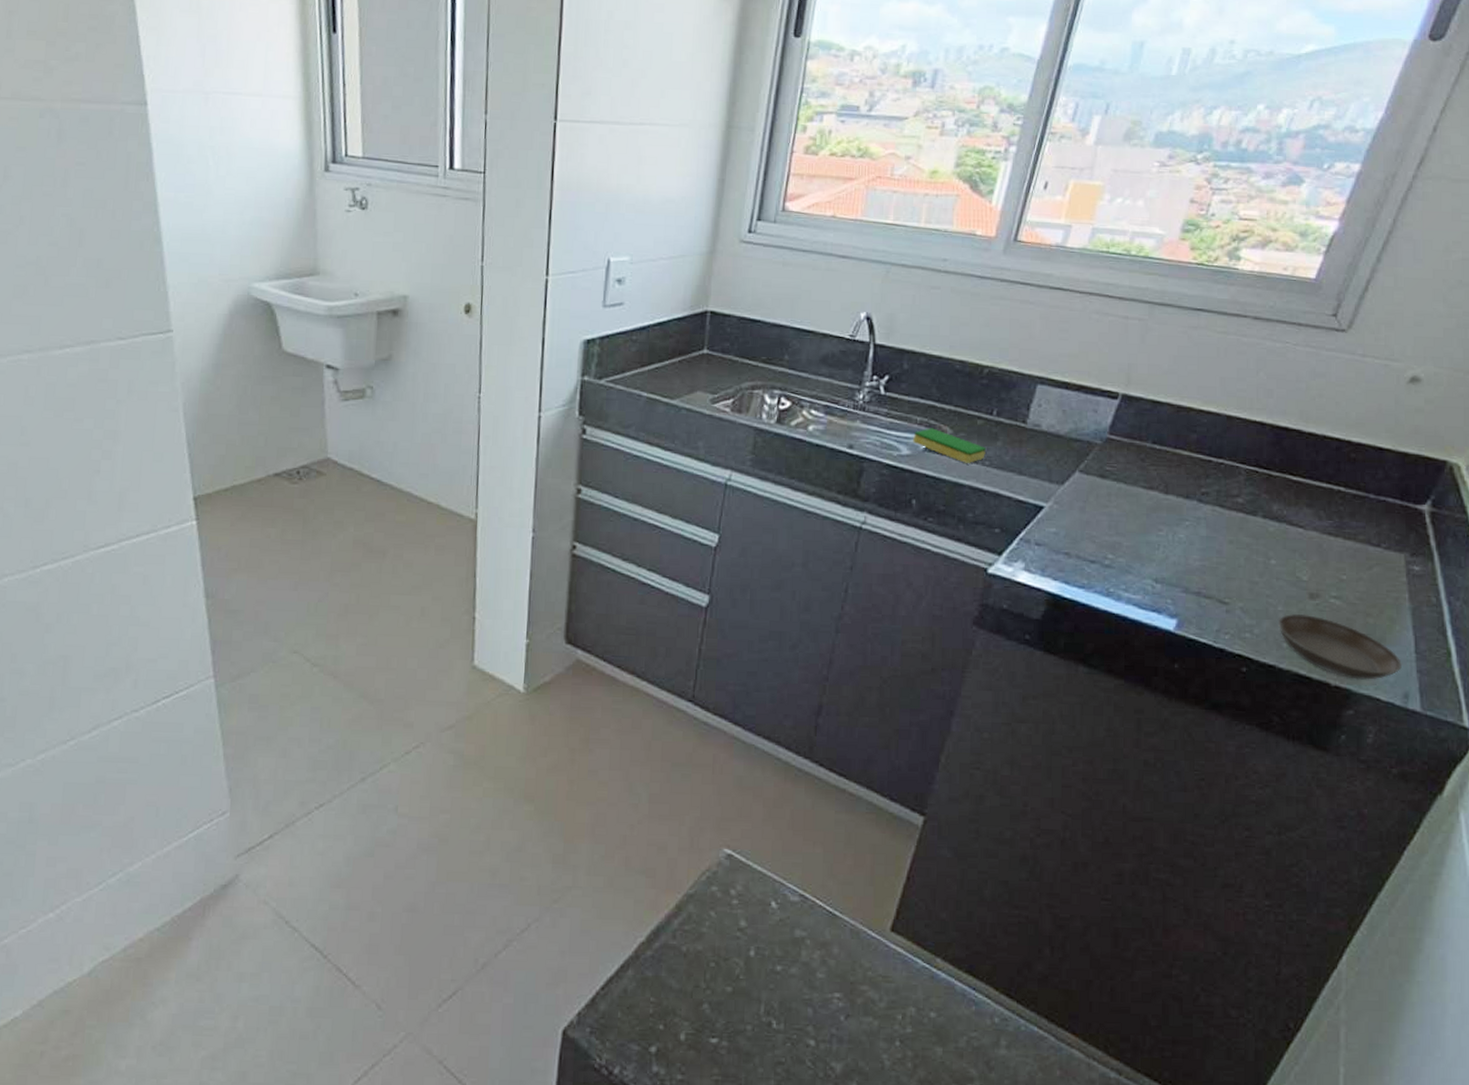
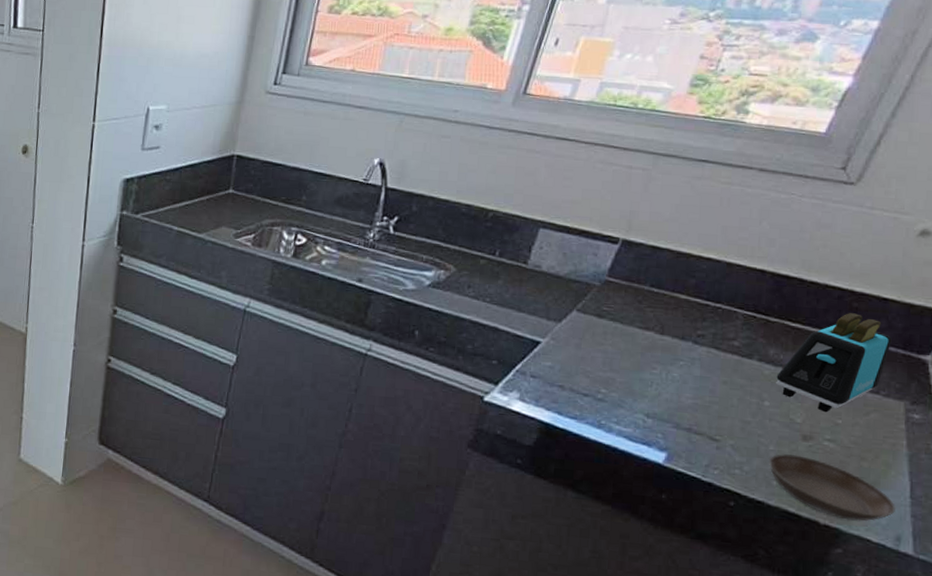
dish sponge: present [913,428,987,463] -> none [418,265,488,299]
toaster: none [1281,464,1389,569] -> present [776,313,892,413]

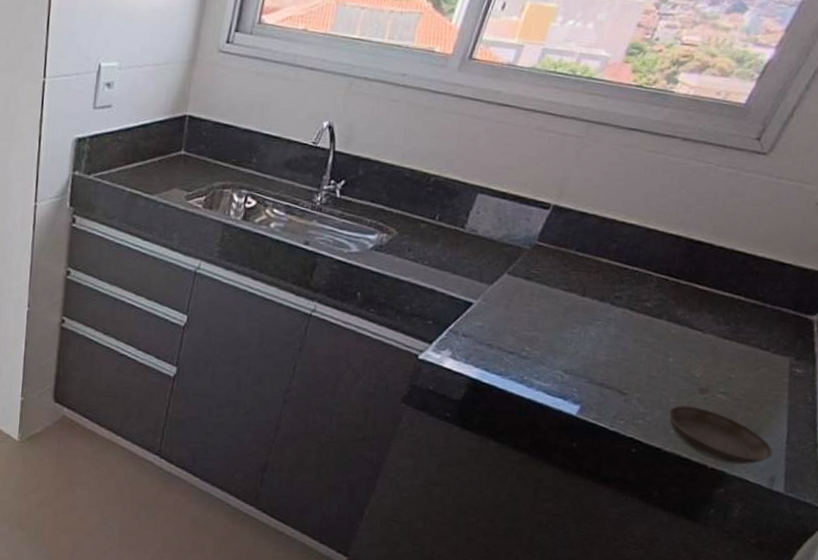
toaster: present [776,313,892,413] -> none [681,276,785,368]

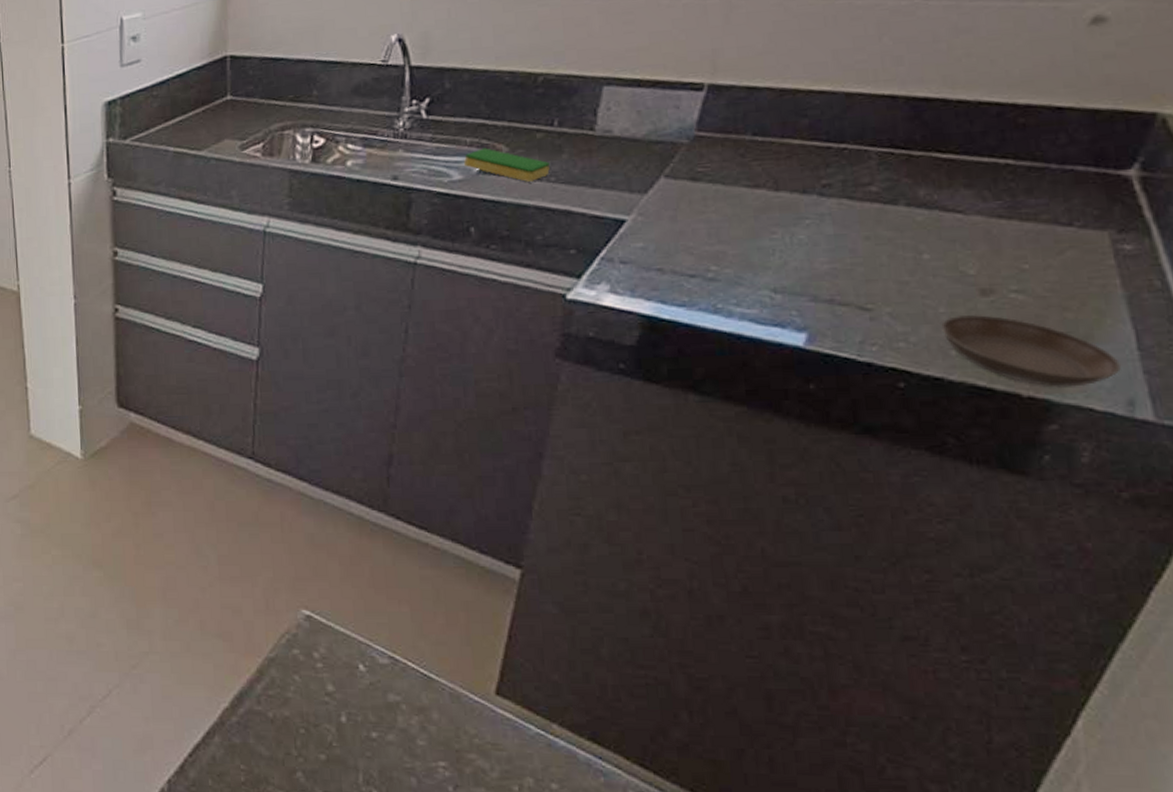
dish sponge: none [362,229,427,262] -> present [464,148,551,182]

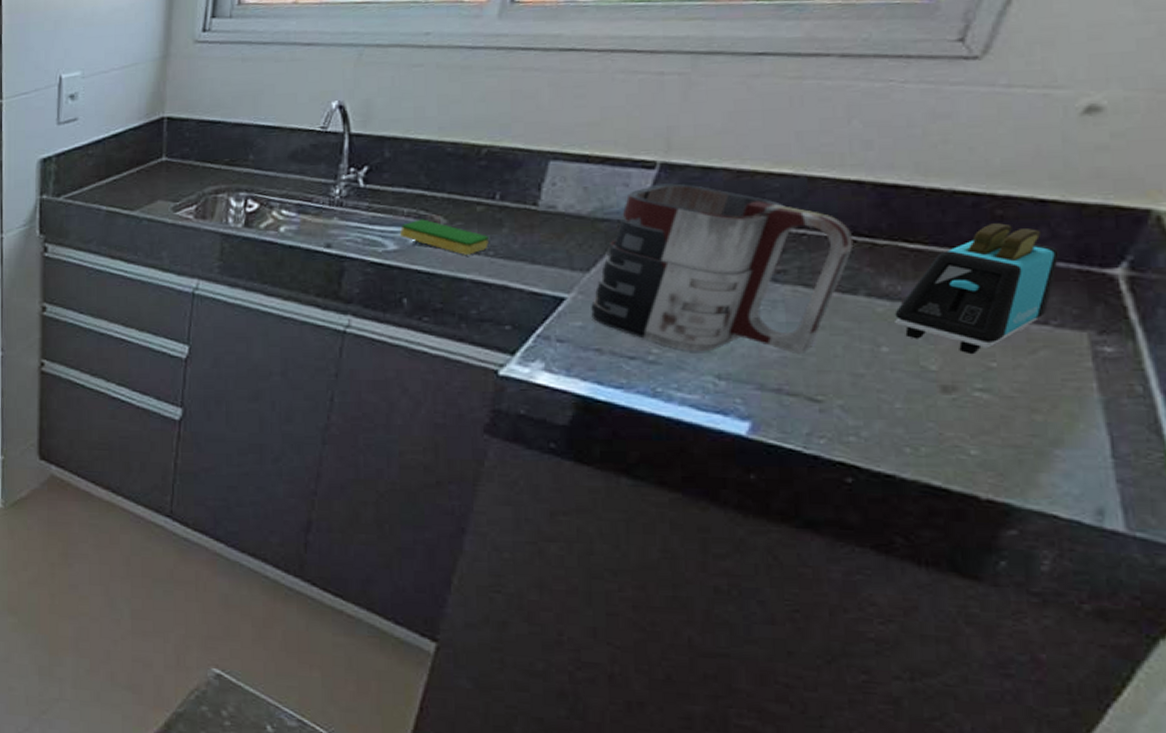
mug: none [650,104,891,268] -> present [591,183,854,355]
toaster: none [933,131,1078,258] -> present [894,223,1059,355]
saucer: present [940,314,1122,387] -> none [895,411,1093,493]

